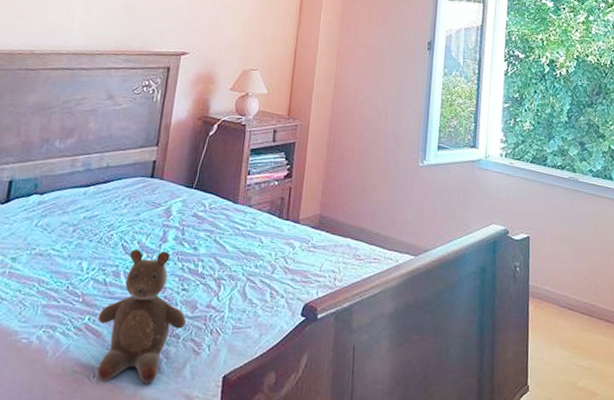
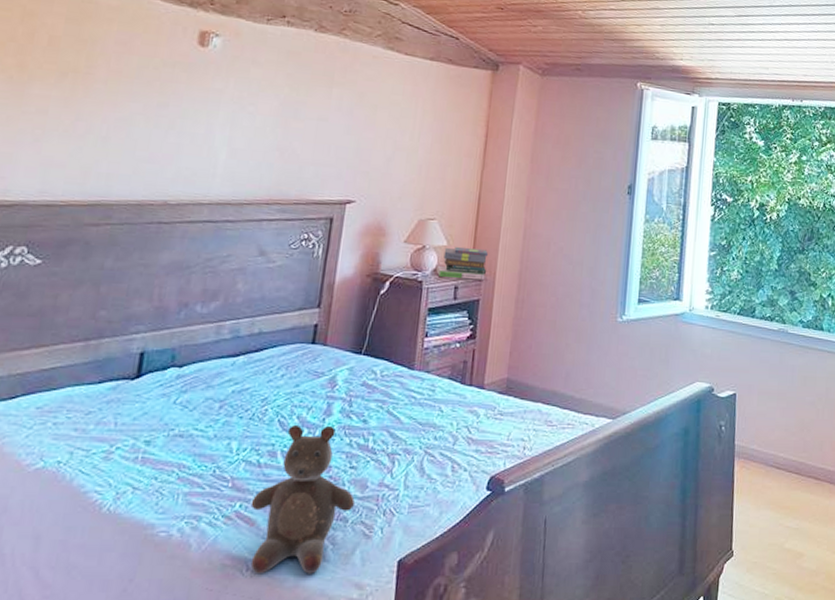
books: none [257,94,303,125] -> present [436,246,488,281]

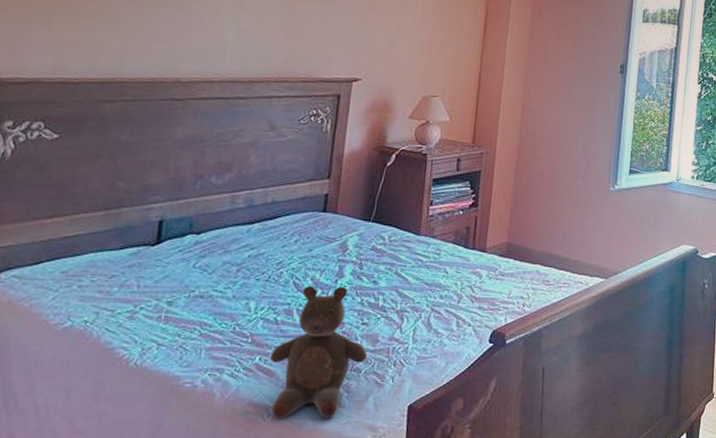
books: present [436,246,488,281] -> none [439,121,488,153]

